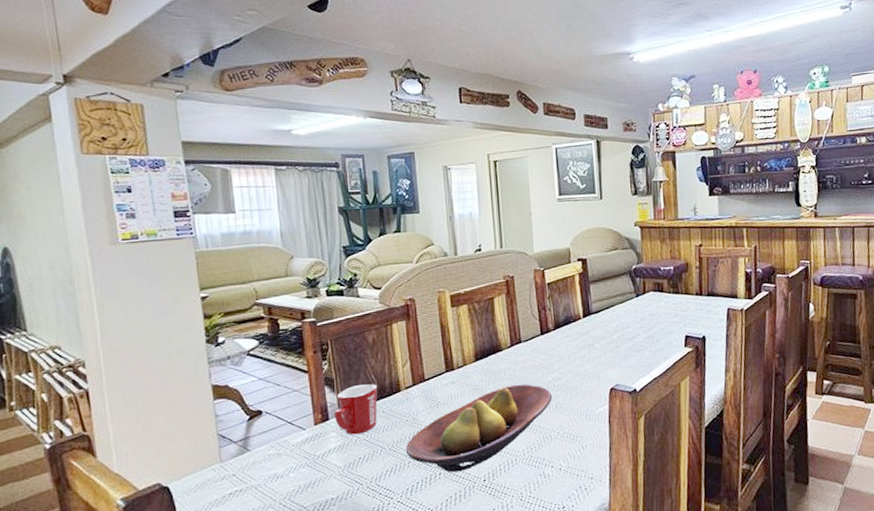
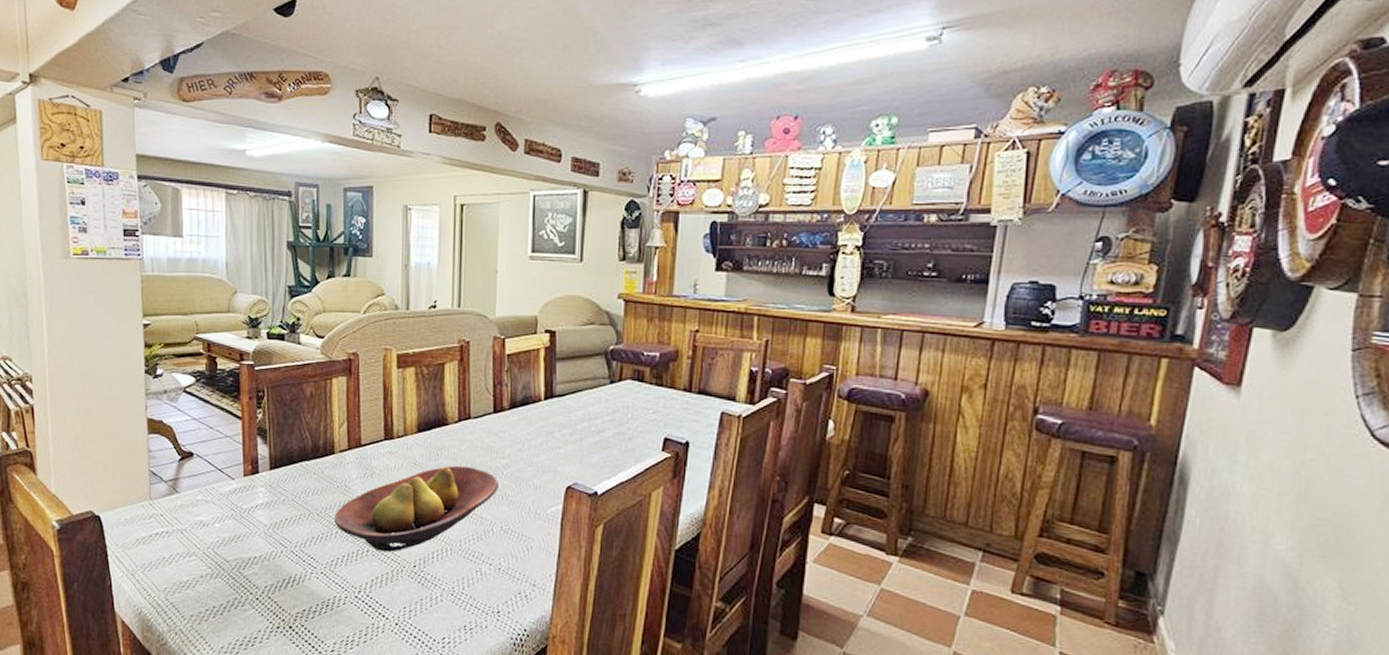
mug: present [333,384,378,435] -> none [264,440,310,494]

